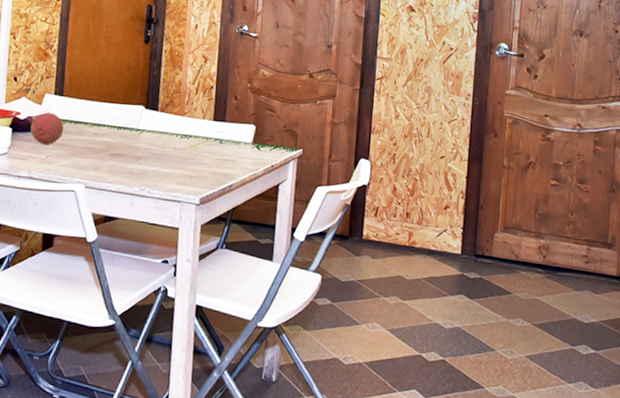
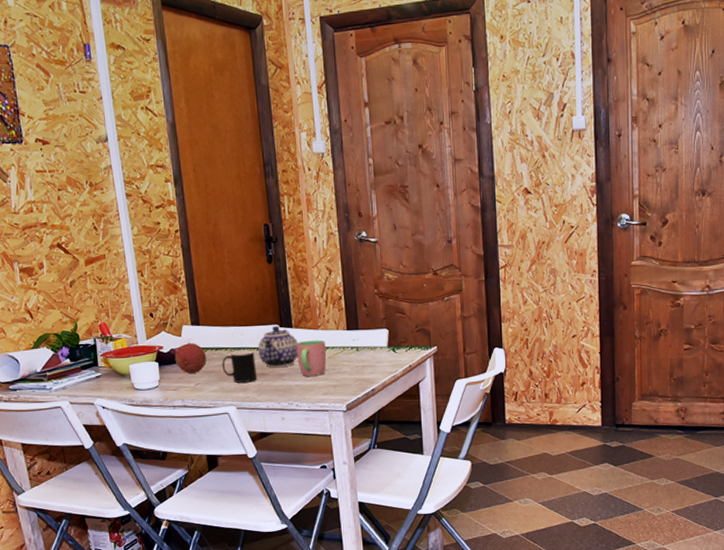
cup: none [78,128,115,161] -> present [222,351,257,383]
teapot: none [118,107,161,150] -> present [258,326,298,368]
cup: none [157,125,190,164] -> present [295,340,327,376]

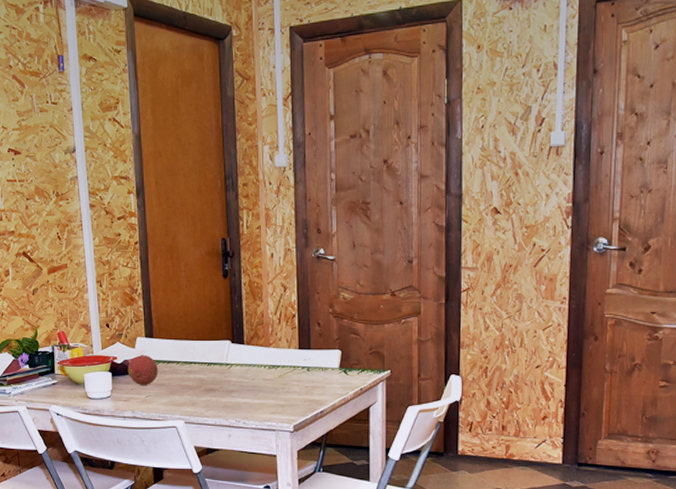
cup: present [222,351,257,383] -> none [173,366,206,397]
teapot: present [258,326,298,368] -> none [209,342,248,384]
cup: present [295,340,327,376] -> none [246,358,277,394]

